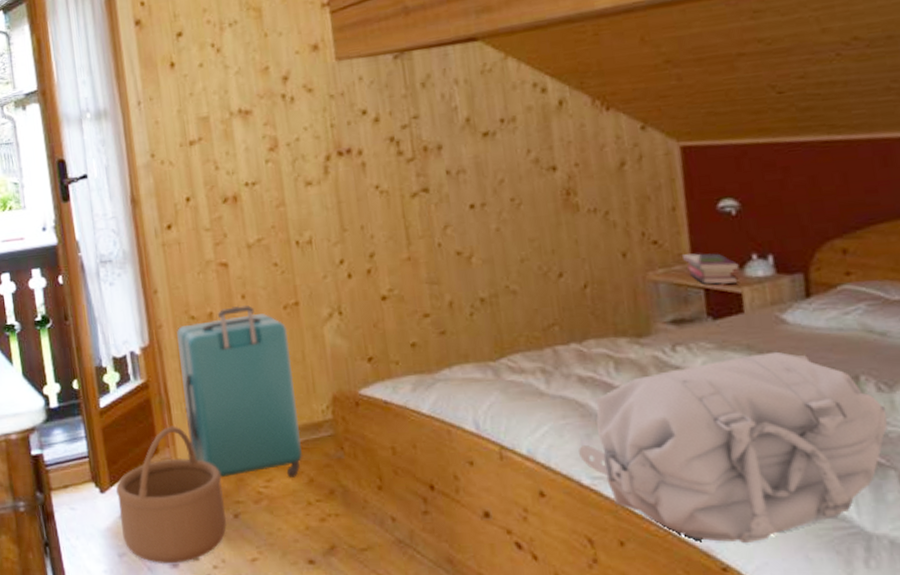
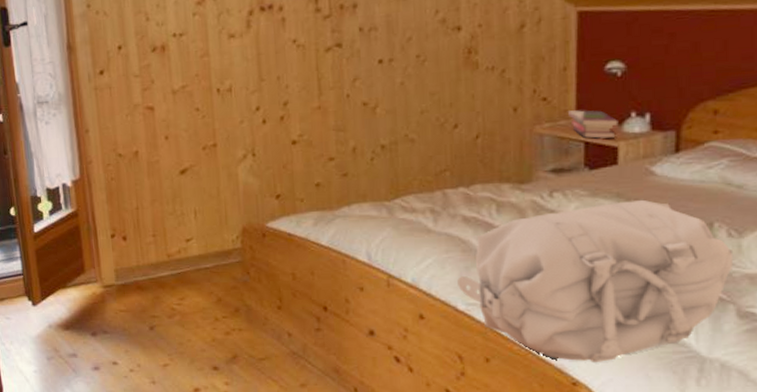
basket: present [115,426,227,563] -> none [46,250,143,366]
suitcase: present [177,304,302,478] -> none [105,145,213,297]

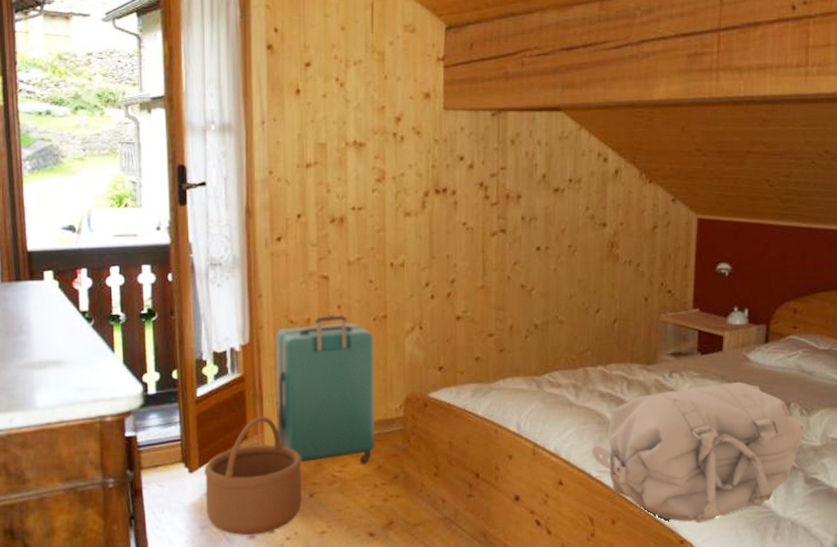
basket: none [46,250,143,366] -> present [204,416,303,535]
suitcase: none [105,145,213,297] -> present [275,314,375,464]
books: present [568,110,619,139] -> none [687,303,725,329]

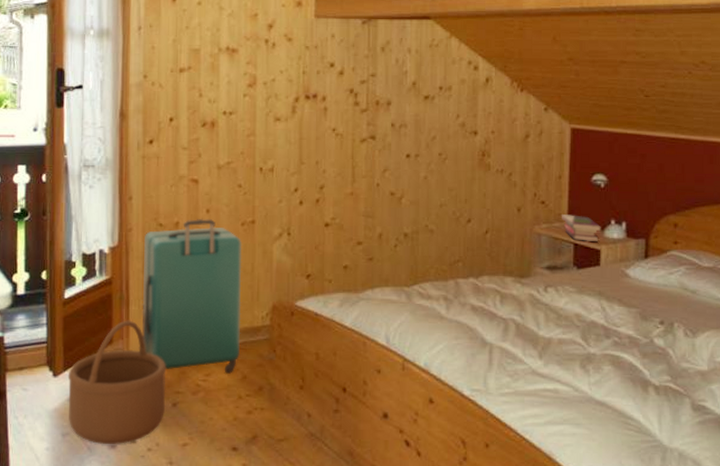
duffel bag: present [592,381,804,522] -> none [464,298,689,450]
books: none [687,303,725,329] -> present [562,215,601,243]

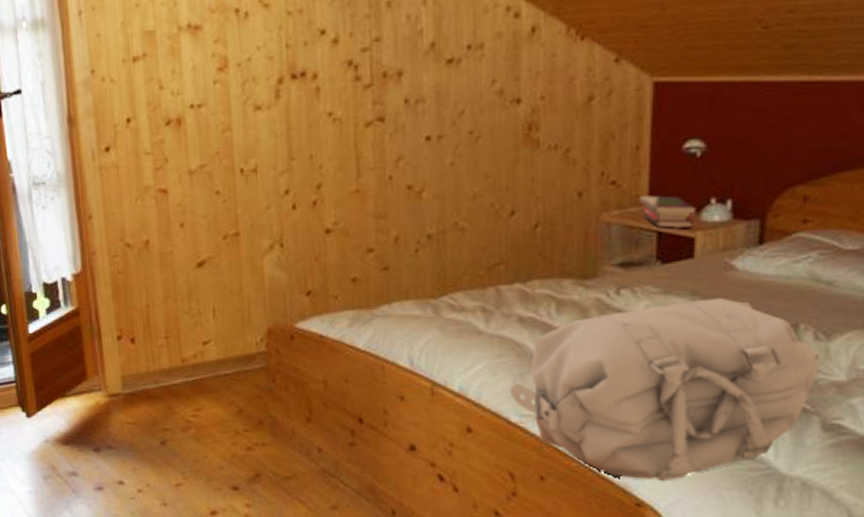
basket: present [68,320,167,444] -> none [42,353,153,486]
suitcase: present [142,218,243,374] -> none [111,233,233,408]
duffel bag: none [464,298,689,450] -> present [511,297,820,481]

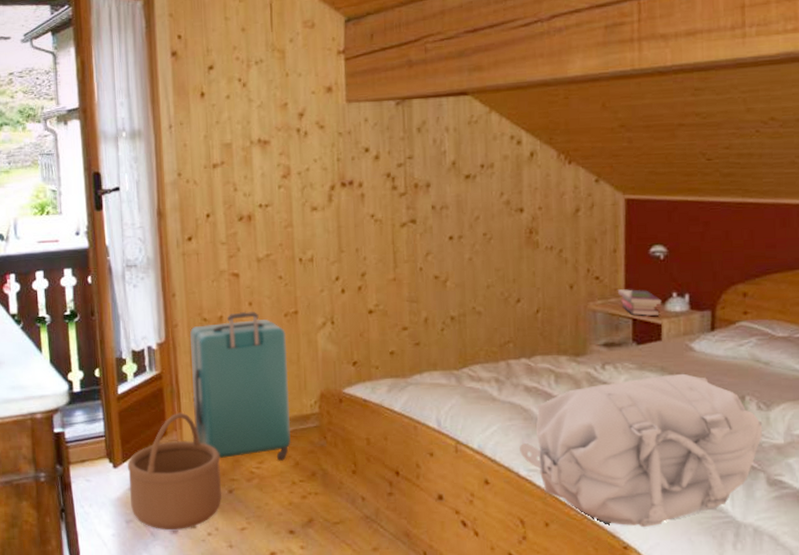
basket: none [42,353,153,486] -> present [127,412,222,529]
suitcase: none [111,233,233,408] -> present [190,311,291,461]

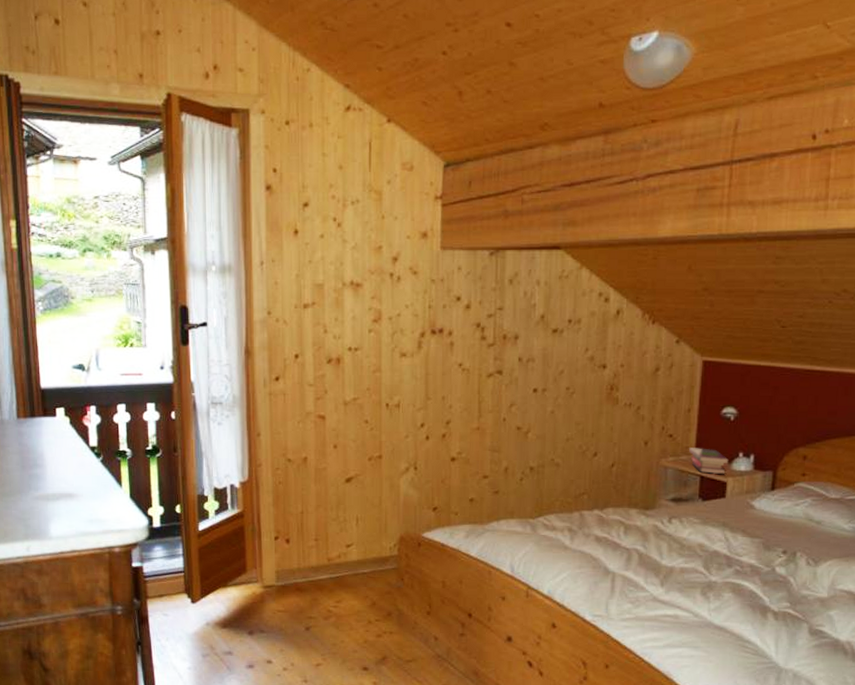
basket: present [127,412,222,529] -> none [205,551,299,664]
suitcase: present [190,311,291,461] -> none [273,453,370,600]
duffel bag: present [520,373,763,527] -> none [587,529,810,670]

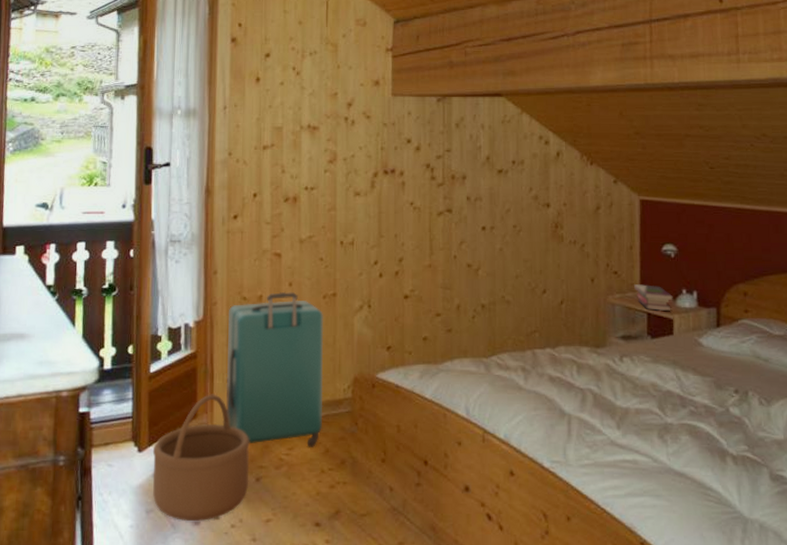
basket: none [205,551,299,664] -> present [152,394,250,521]
suitcase: none [273,453,370,600] -> present [226,291,324,447]

